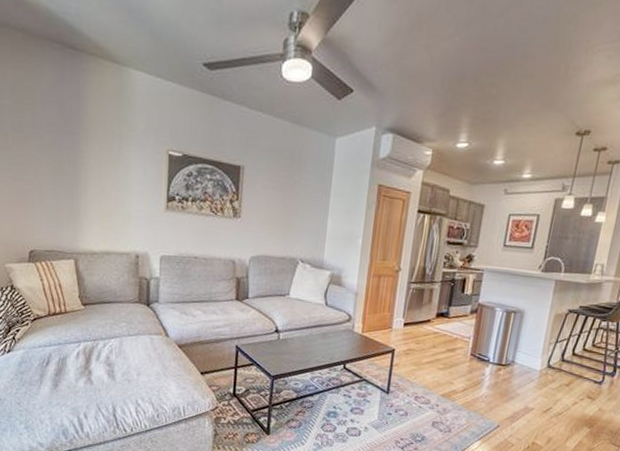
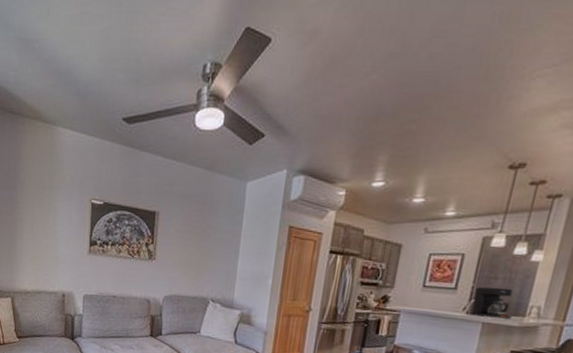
coffee maker: none [545,246,581,276] -> present [470,286,513,319]

